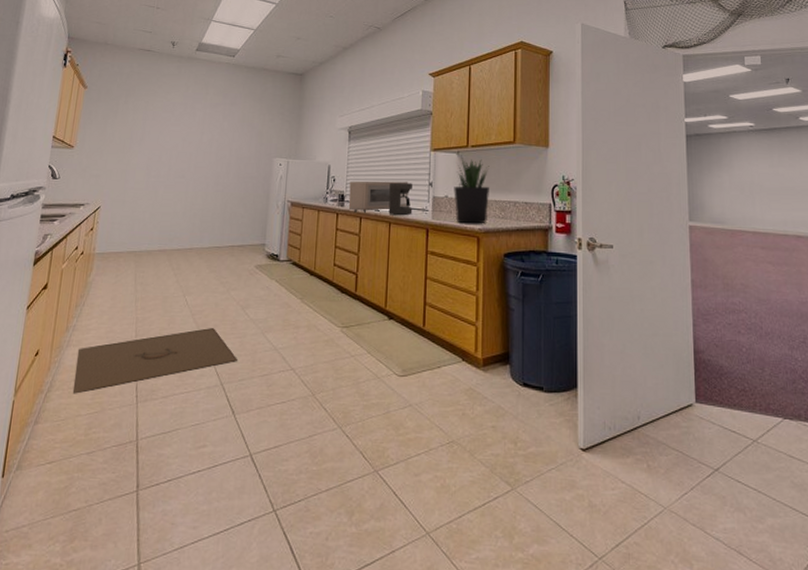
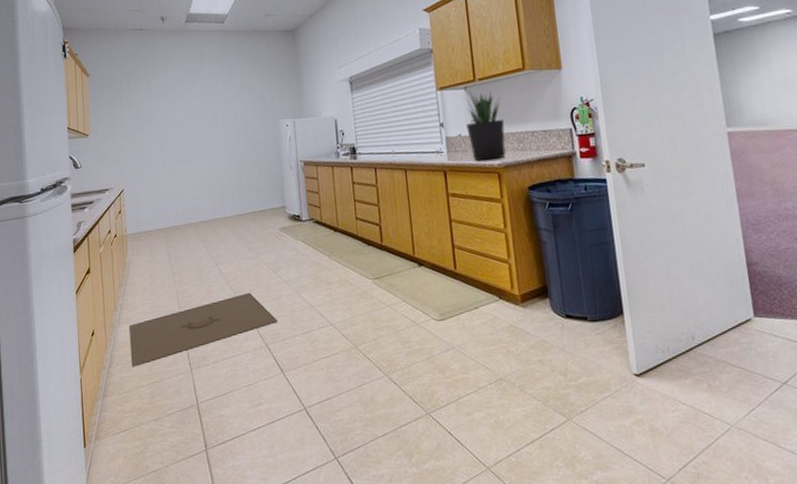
microwave: present [348,181,409,214] -> none [359,125,421,164]
coffee maker: present [388,182,413,216] -> none [399,126,427,162]

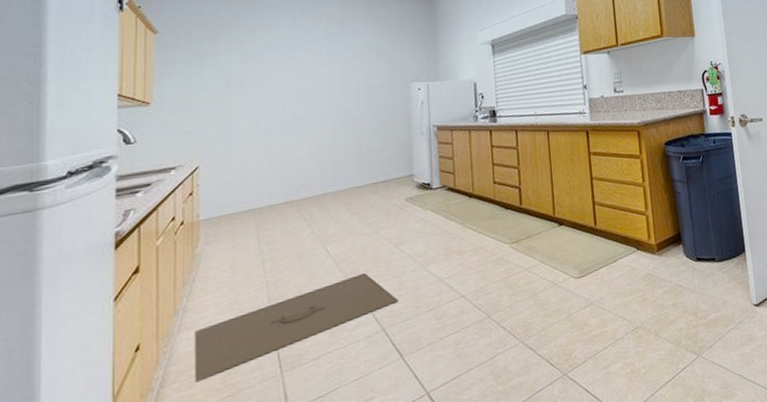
planter: present [466,90,506,161] -> none [608,54,645,121]

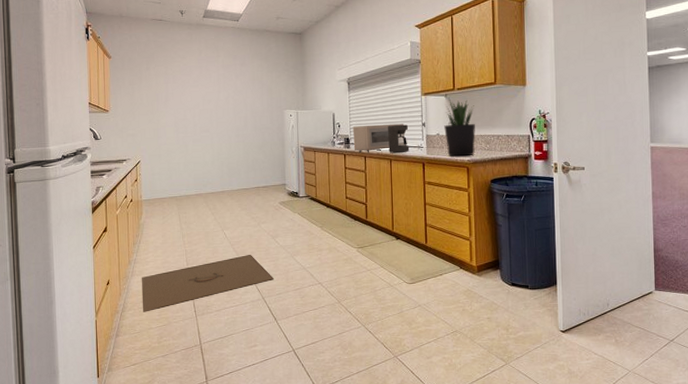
microwave: none [499,87,564,126] -> present [353,123,405,153]
coffee maker: none [543,88,570,124] -> present [388,124,410,154]
planter: none [608,54,645,121] -> present [444,97,475,157]

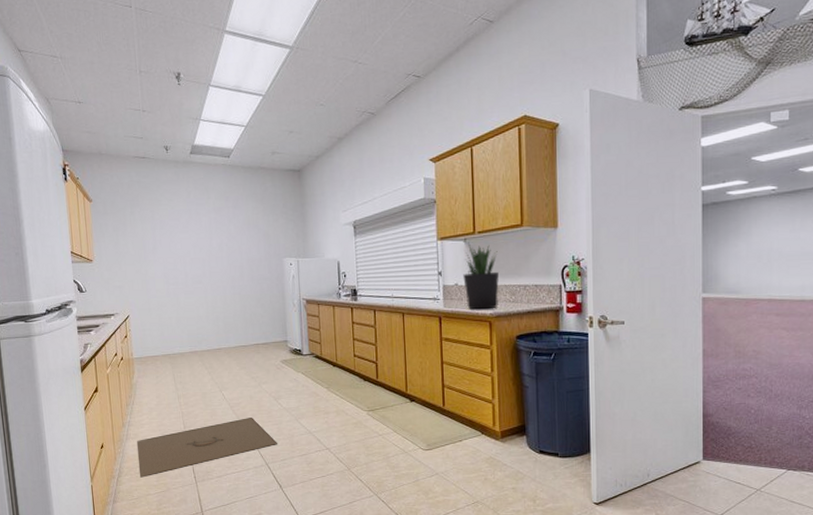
microwave: present [353,123,405,153] -> none [360,272,419,306]
coffee maker: present [388,124,410,154] -> none [399,273,424,307]

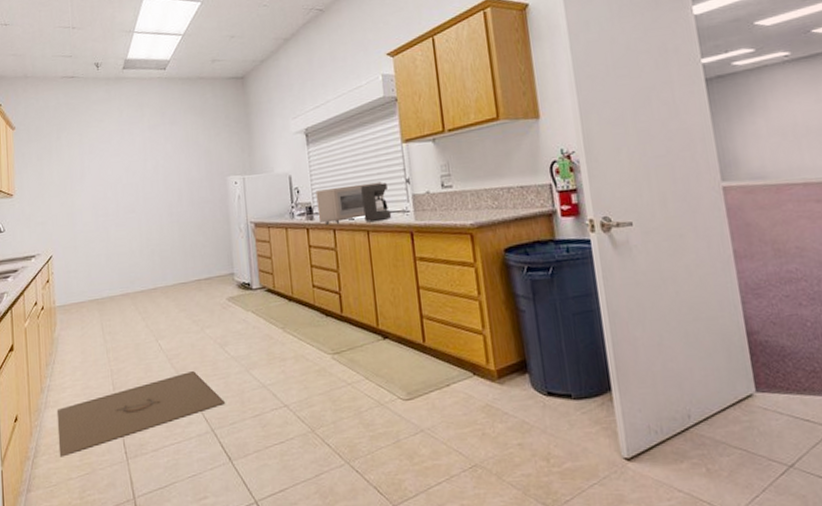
microwave: none [360,272,419,306] -> present [315,181,385,225]
coffee maker: none [399,273,424,307] -> present [361,182,392,223]
planter: present [463,242,499,310] -> none [435,142,479,221]

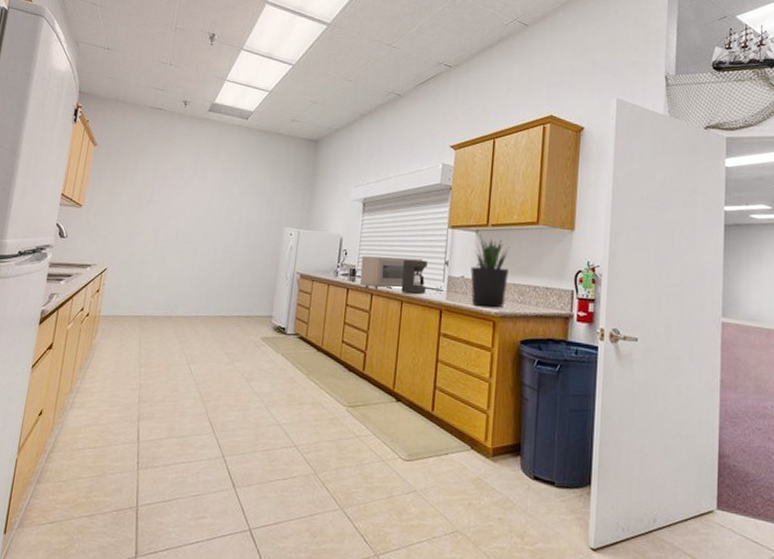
floor mat: present [56,371,225,457] -> none [75,398,240,456]
planter: none [435,142,479,221] -> present [470,234,509,308]

